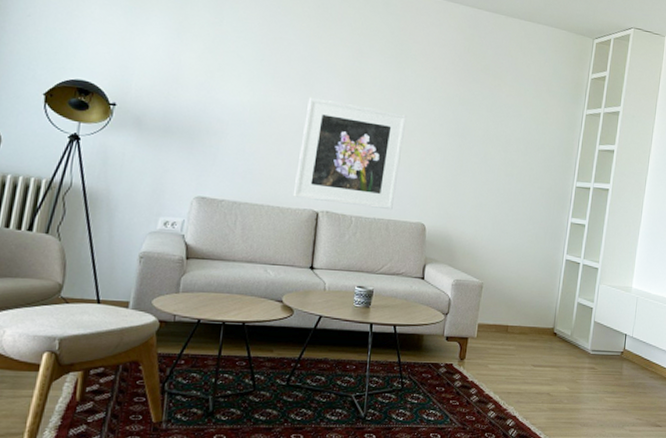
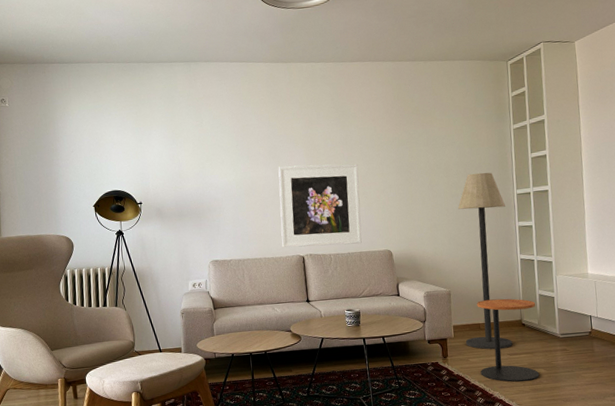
floor lamp: none [488,153,562,358] -> present [458,172,513,350]
side table: none [498,299,573,399] -> present [477,298,540,382]

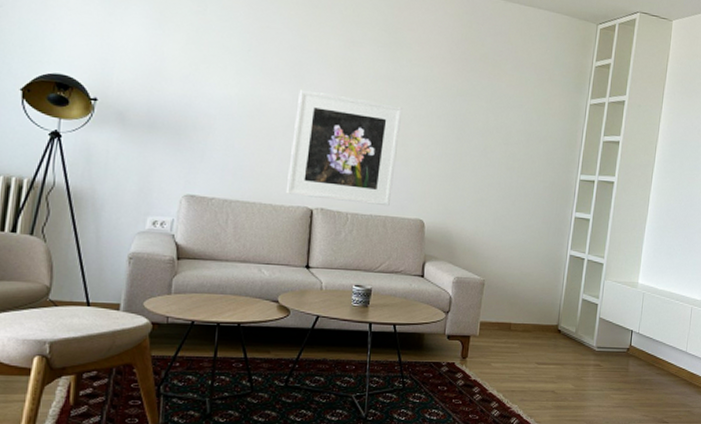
floor lamp: present [458,172,513,350] -> none [490,146,565,355]
side table: present [477,298,540,382] -> none [501,296,577,397]

